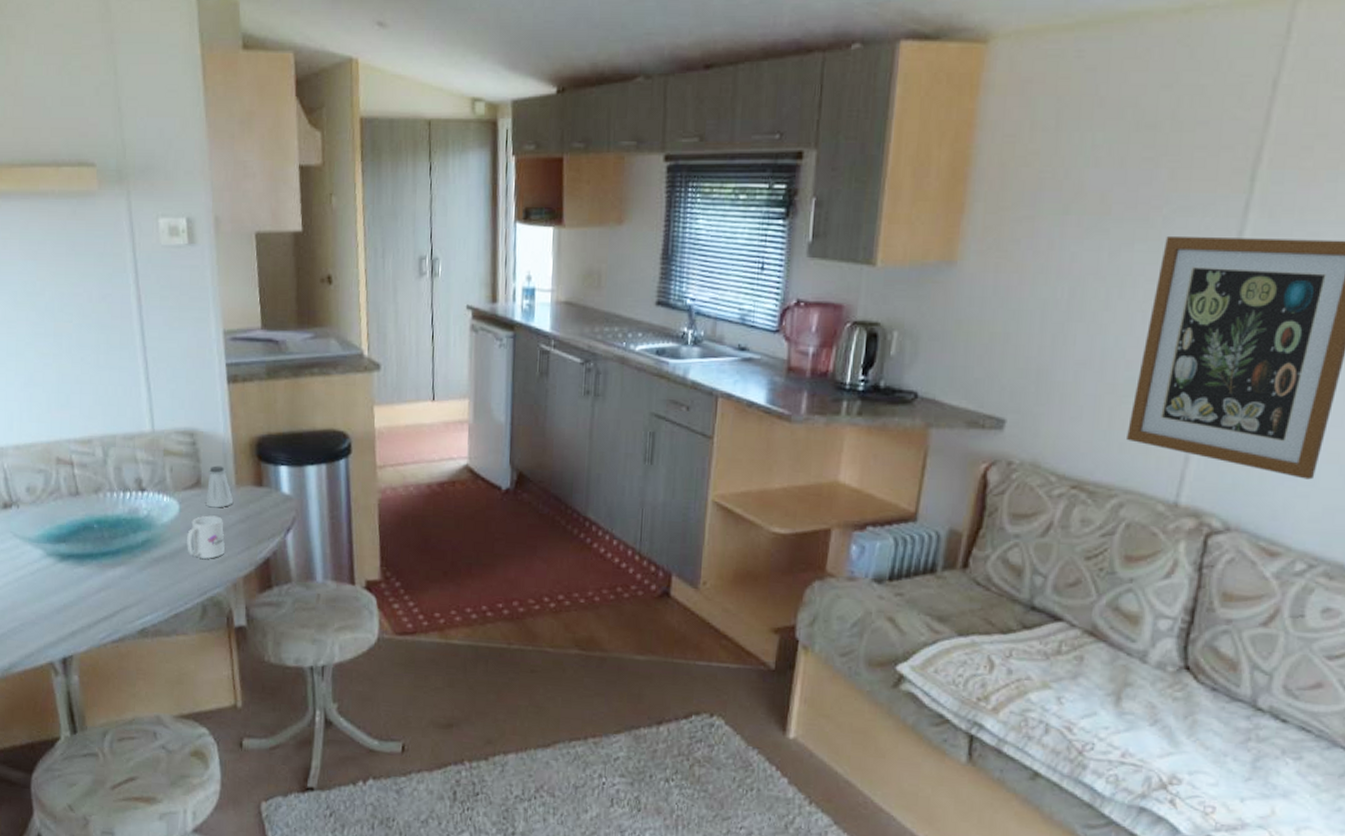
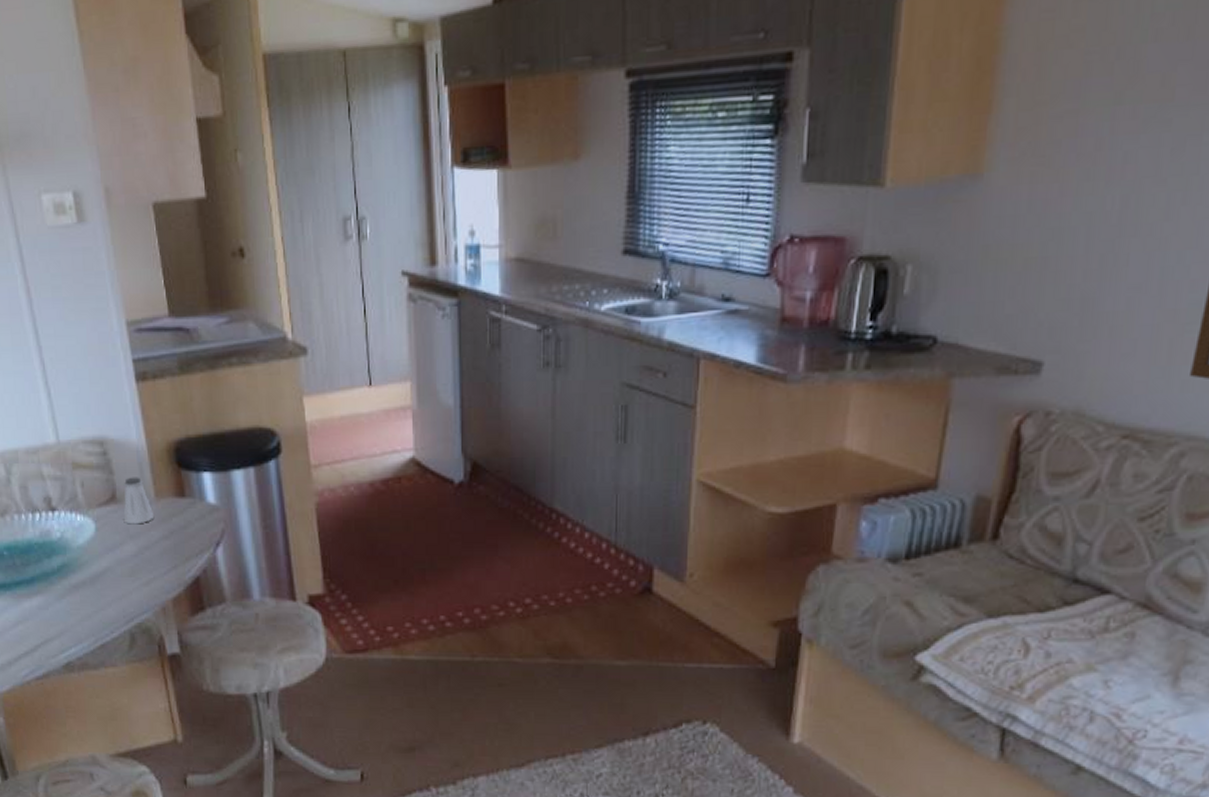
mug: present [187,515,225,559] -> none [106,533,149,582]

